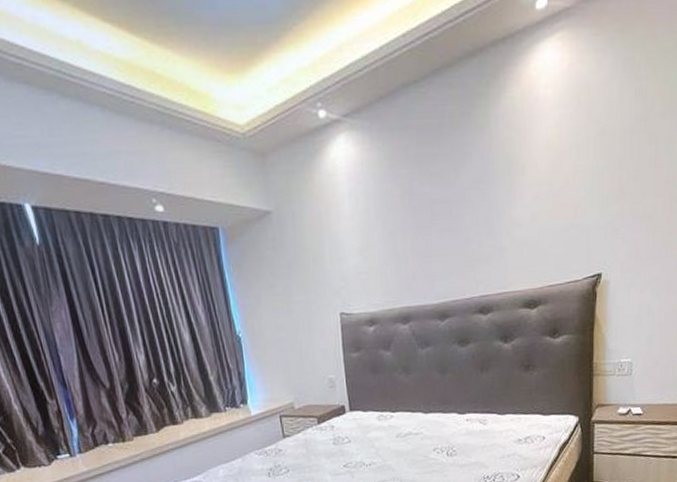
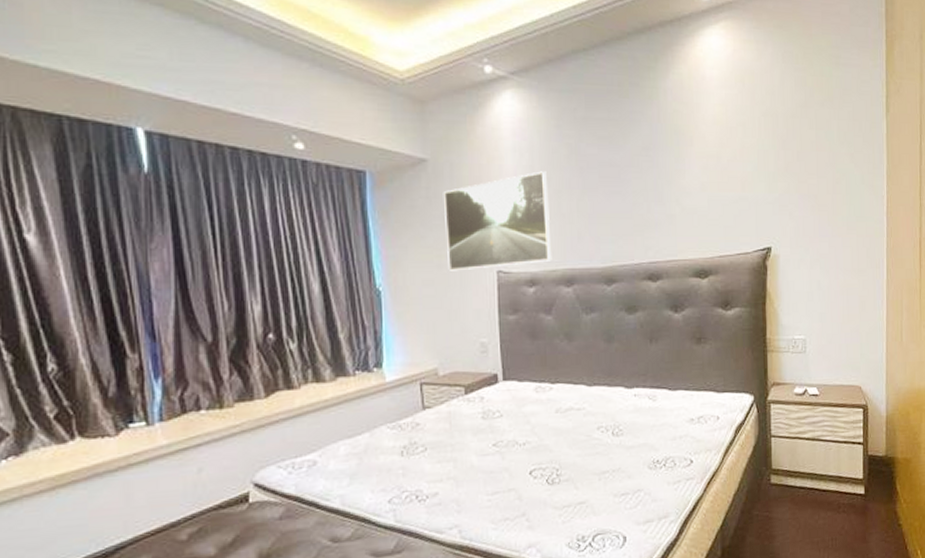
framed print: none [287,214,389,316] -> present [443,171,552,271]

